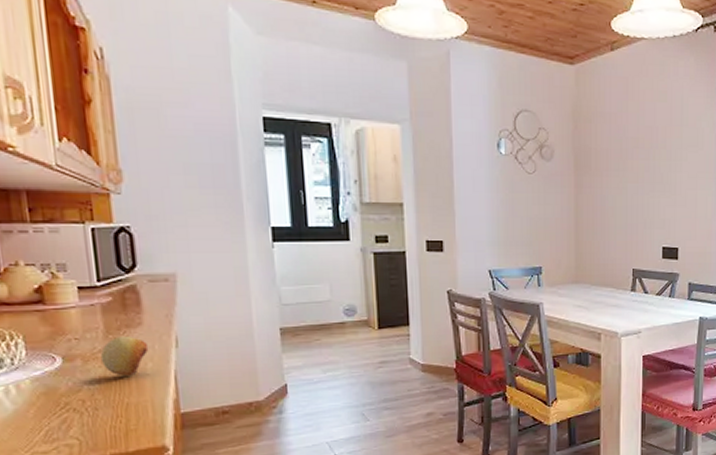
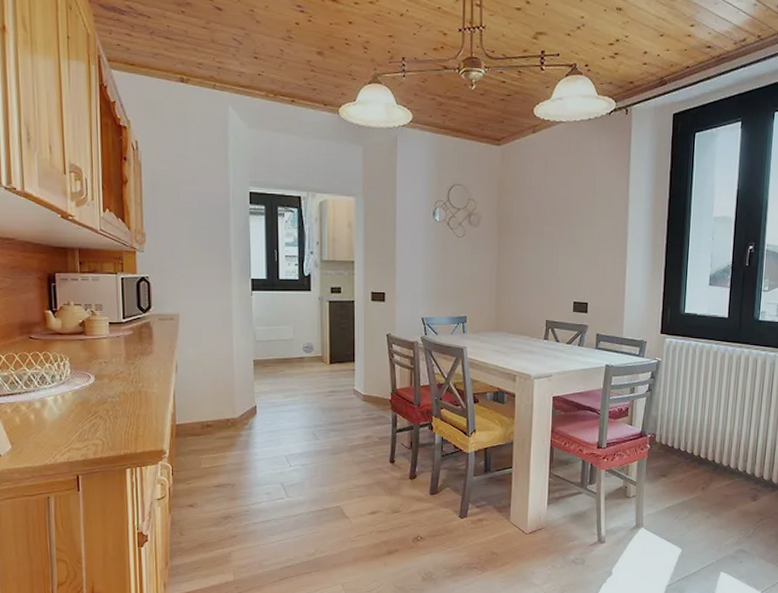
fruit: present [101,337,149,376] -> none [122,362,156,393]

